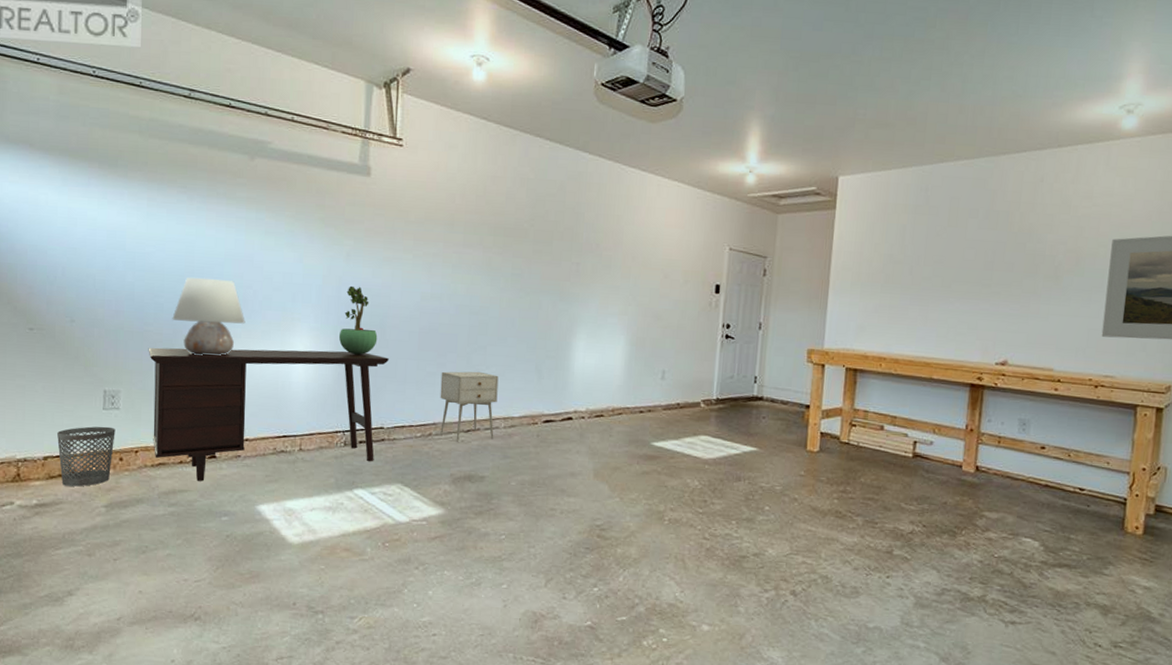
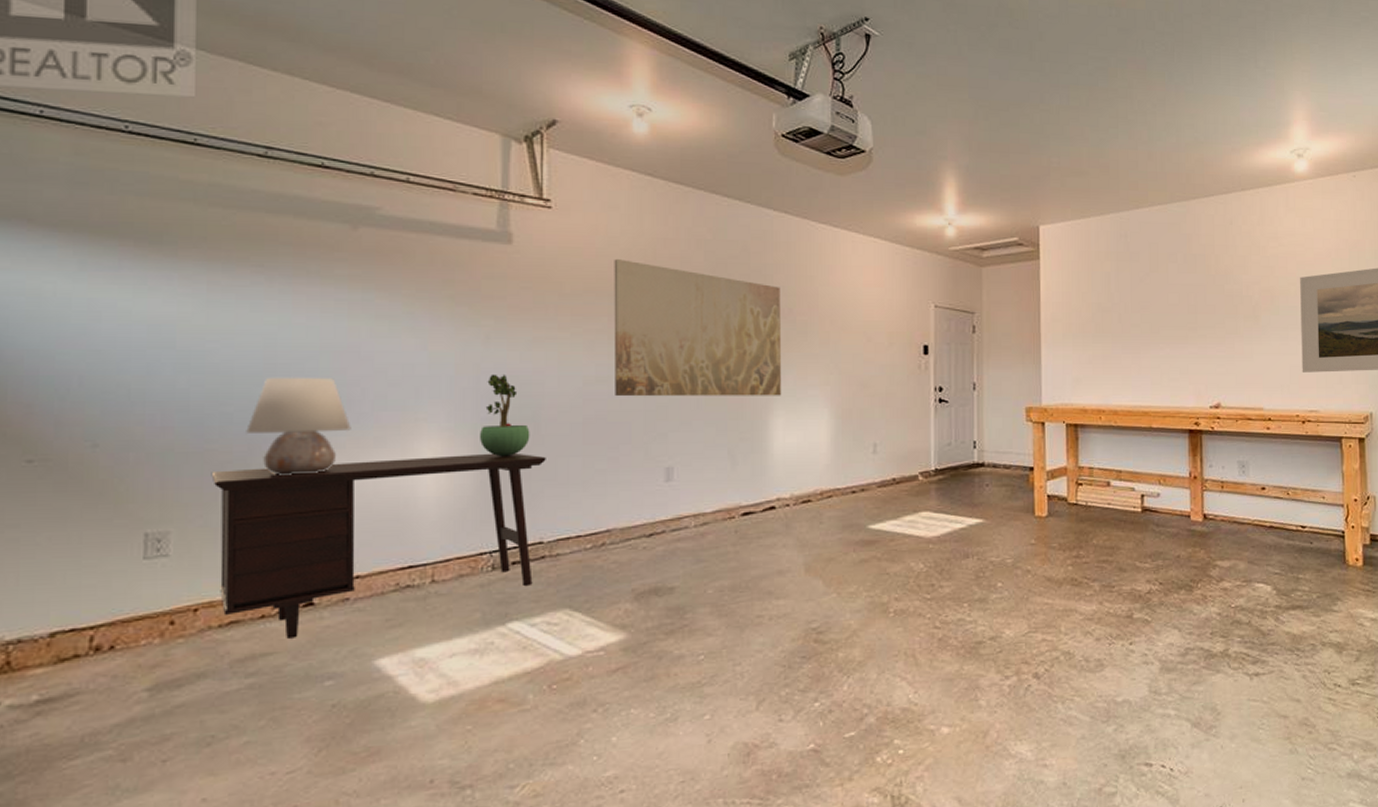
wastebasket: present [56,426,116,487] -> none [70,581,163,669]
nightstand: present [440,371,499,442] -> none [613,463,685,549]
wall art: none [446,193,590,322] -> present [614,259,782,397]

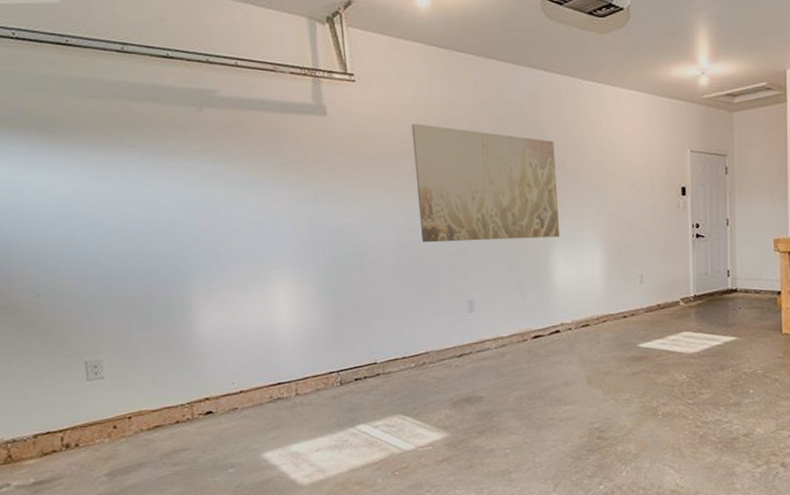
desk: present [211,452,546,639] -> none [123,292,373,438]
table lamp: present [246,377,351,475] -> none [143,236,221,315]
potted plant: present [480,374,530,457] -> none [319,227,358,296]

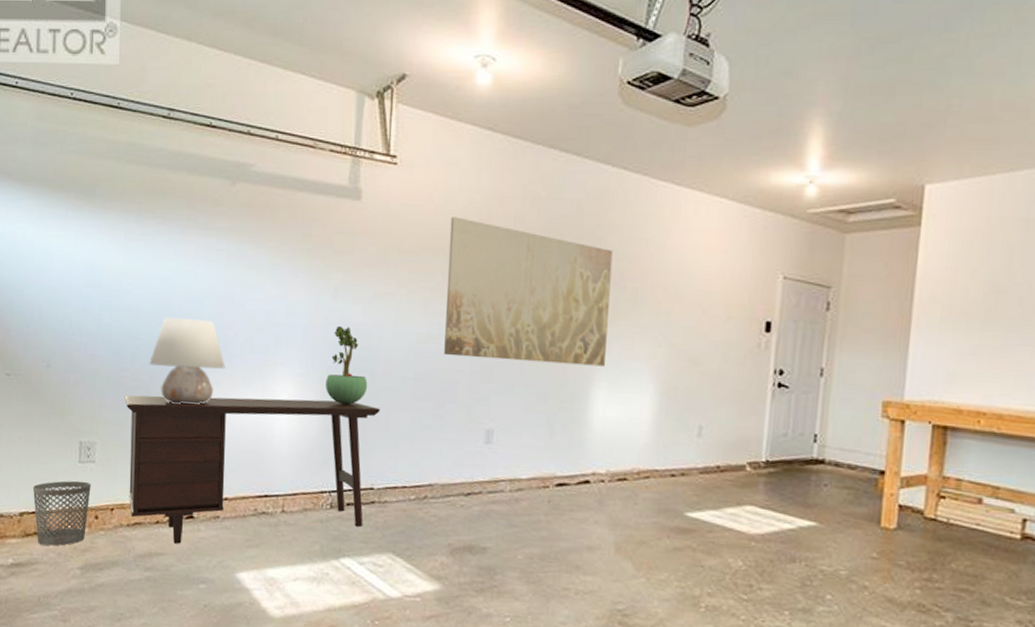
wastebasket: none [42,397,107,461] -> present [32,480,91,546]
desk: none [123,292,373,438] -> present [124,395,380,544]
table lamp: none [143,236,221,315] -> present [149,317,225,405]
potted plant: none [319,227,358,296] -> present [326,325,368,405]

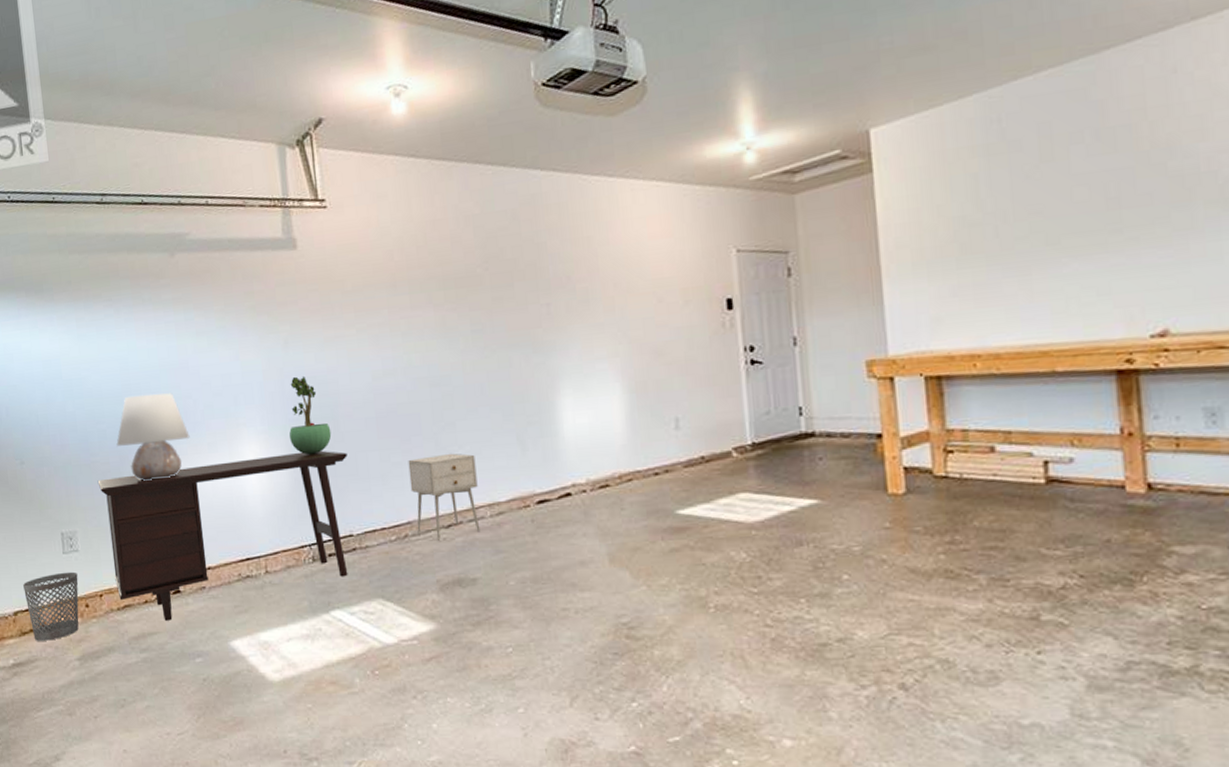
nightstand: none [437,424,504,507] -> present [408,453,481,541]
wall art: present [444,217,613,367] -> none [387,248,568,389]

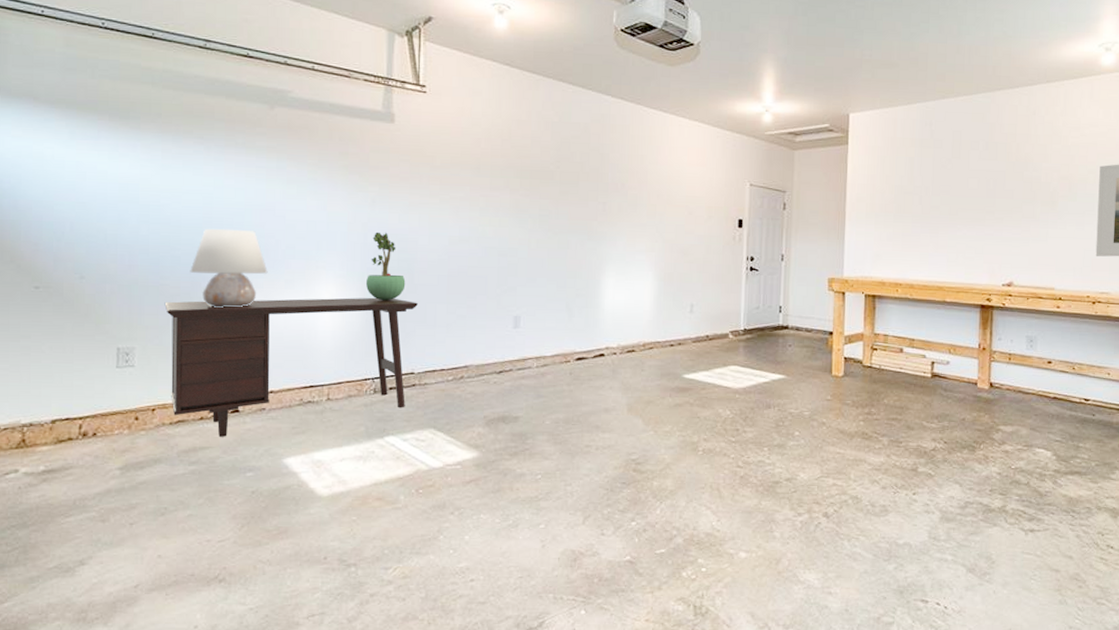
wastebasket: present [22,571,79,641] -> none [65,385,130,450]
nightstand: present [408,453,481,541] -> none [471,312,530,384]

